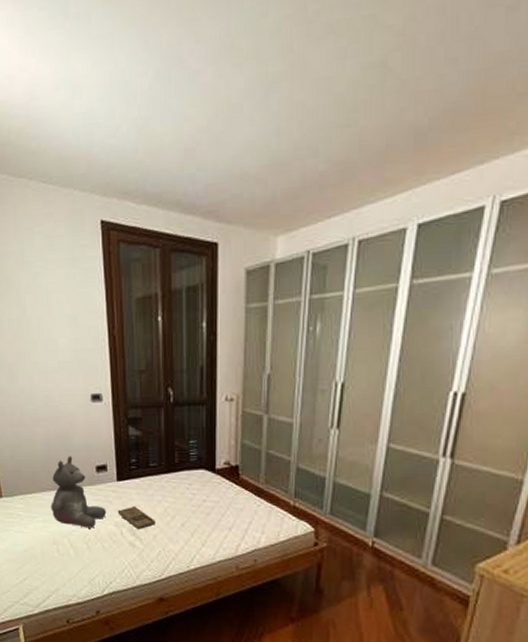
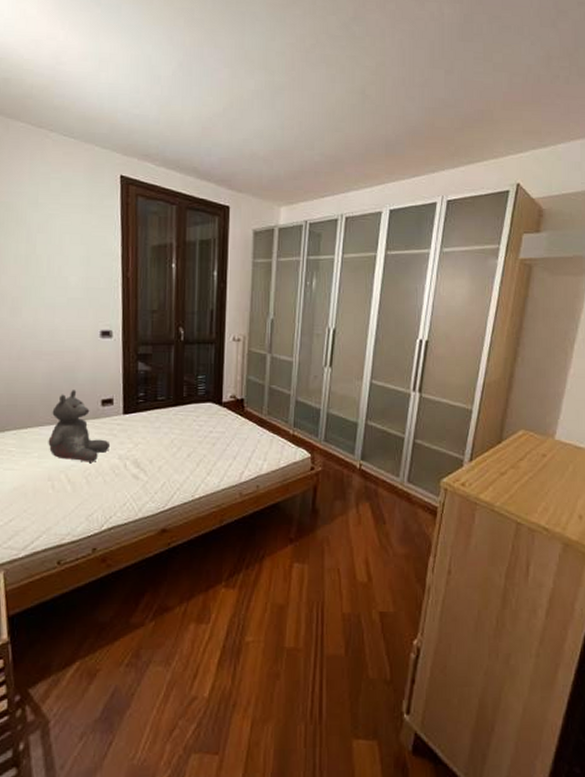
tray: present [117,505,156,529] -> none [122,438,161,461]

